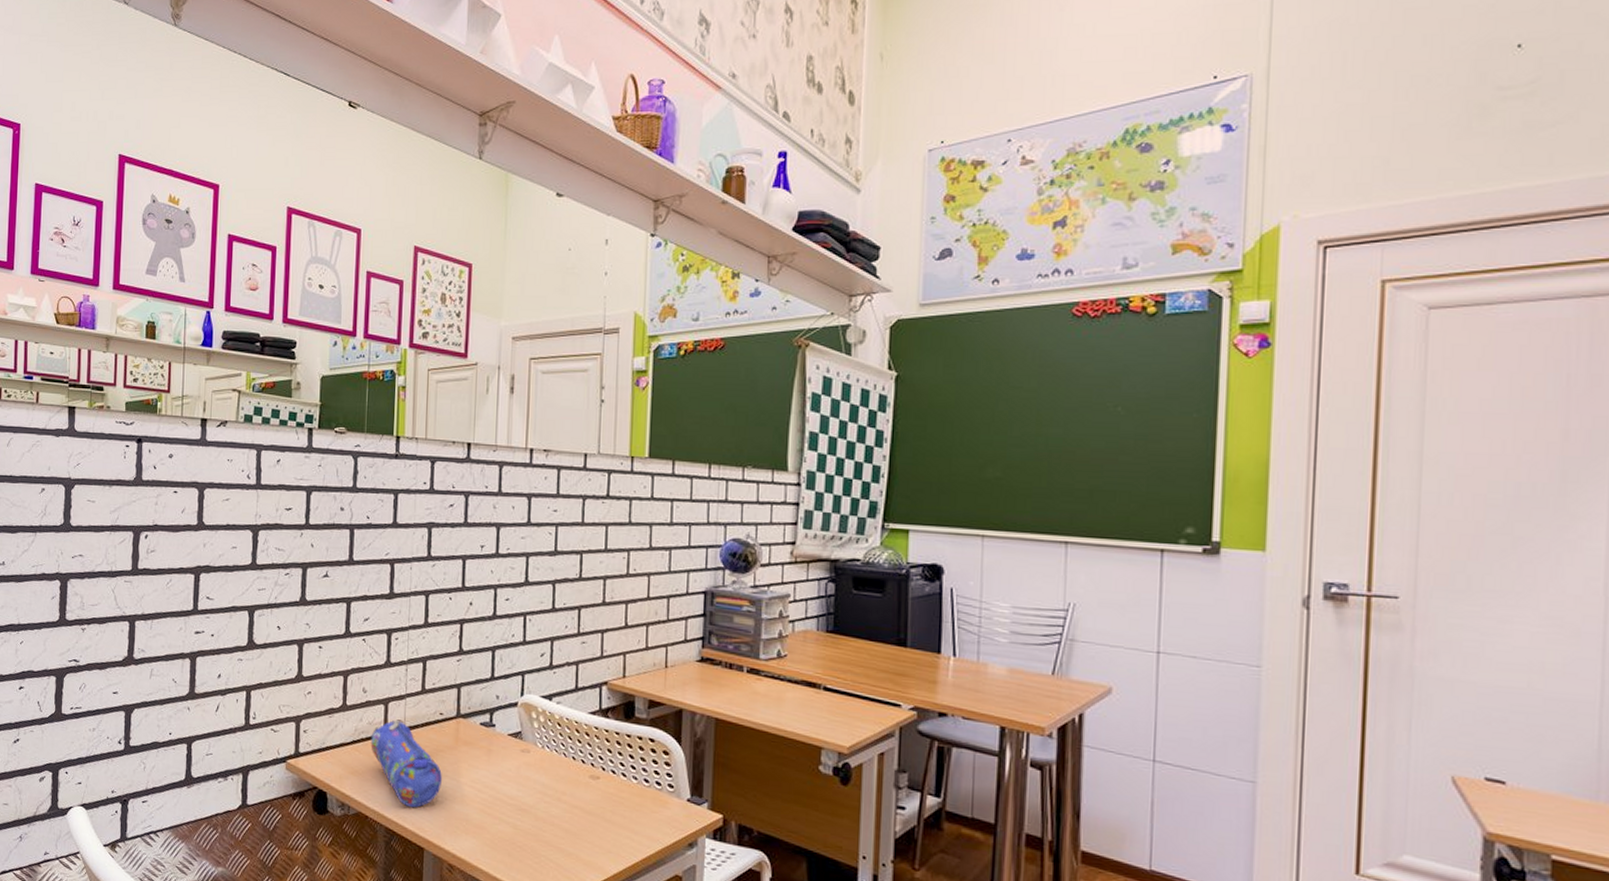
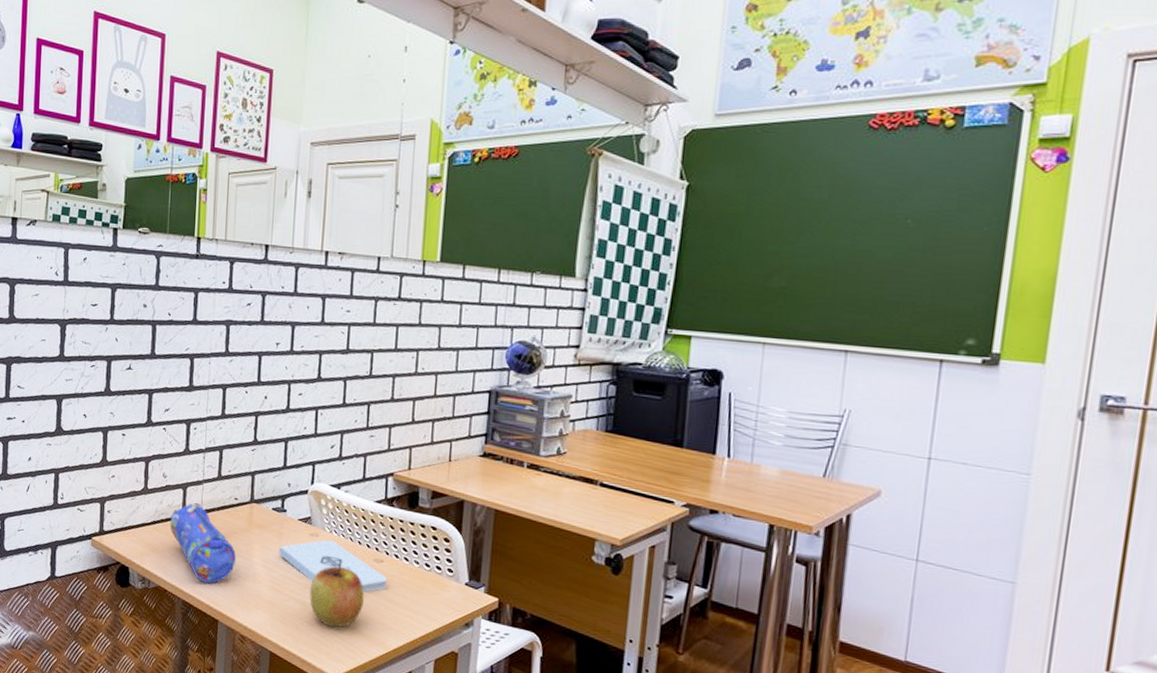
notepad: none [488,756,604,813] -> present [279,539,387,593]
apple: none [522,783,580,853] -> present [309,564,364,628]

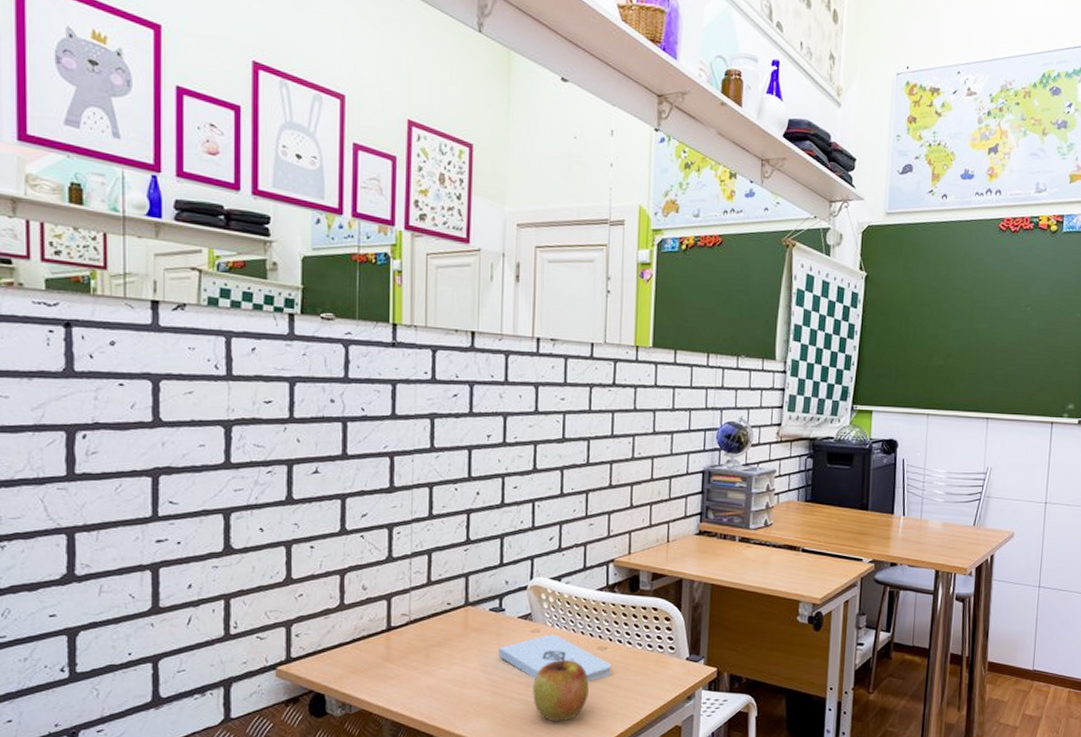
pencil case: present [170,503,236,584] -> none [373,614,451,699]

